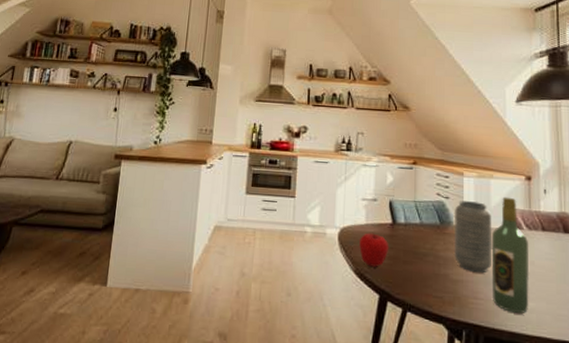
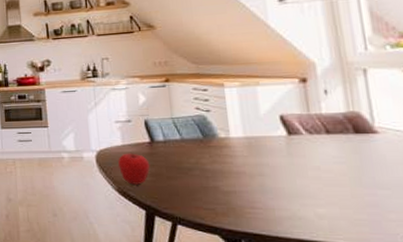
vase: present [453,201,493,273] -> none [217,111,269,183]
wine bottle: present [491,196,530,313] -> none [264,102,318,220]

